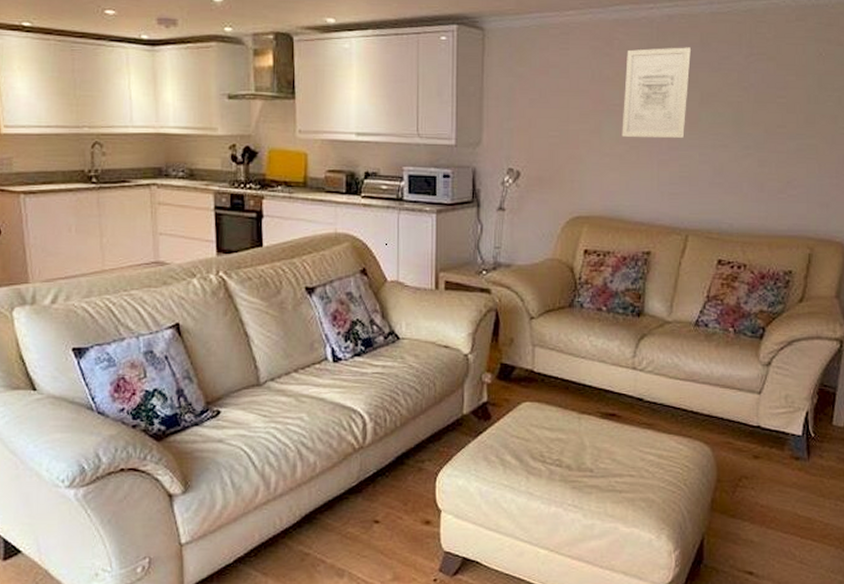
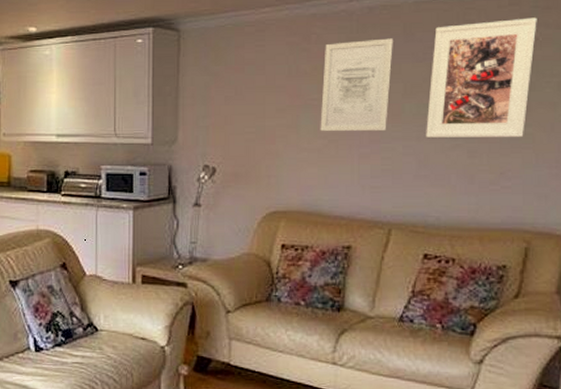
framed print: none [721,33,821,148] -> present [426,17,537,138]

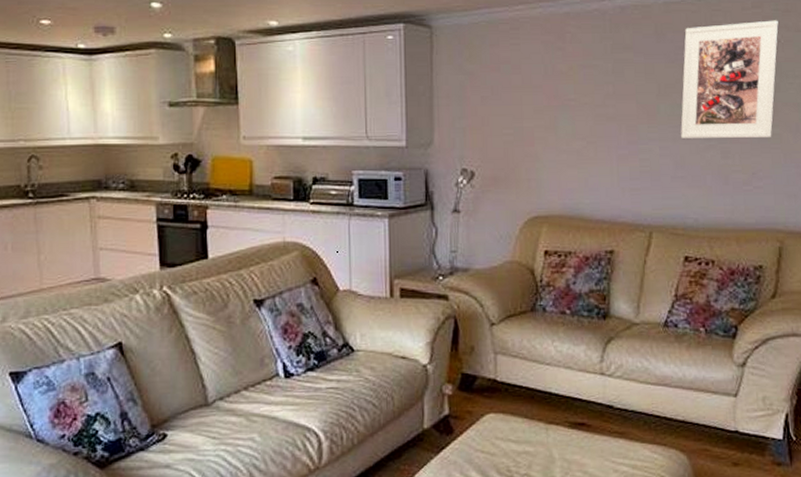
wall art: present [320,38,393,131] -> none [578,38,646,132]

